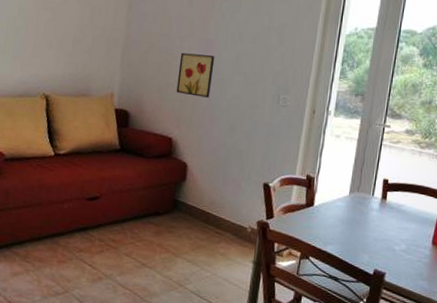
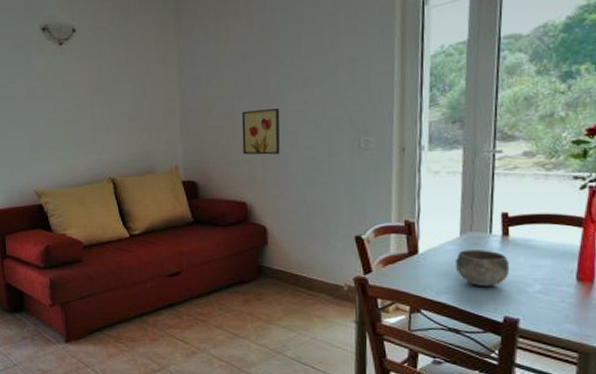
bowl: none [342,207,384,242] -> present [454,250,510,286]

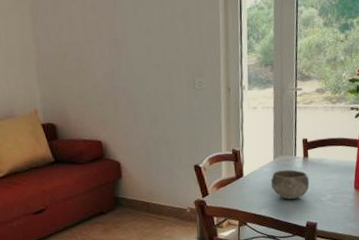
wall art: present [241,108,280,155] -> none [93,54,129,97]

